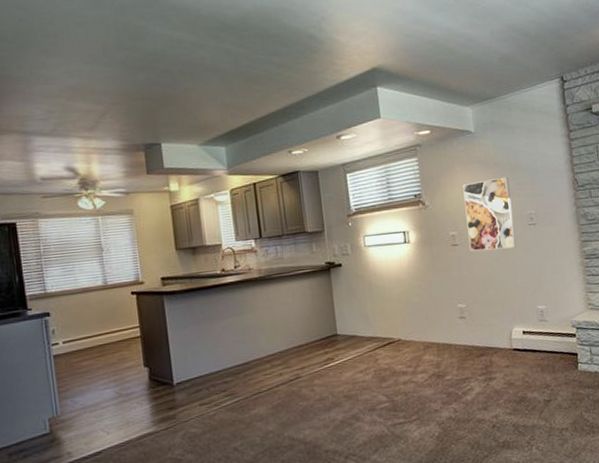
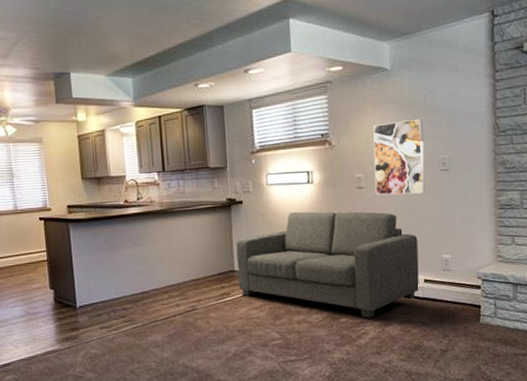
sofa: none [337,268,518,374] -> present [236,211,419,318]

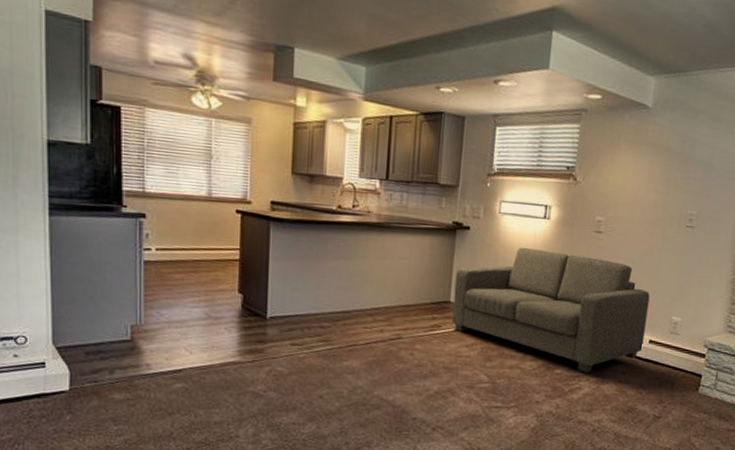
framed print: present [373,118,425,195] -> none [614,166,677,248]

